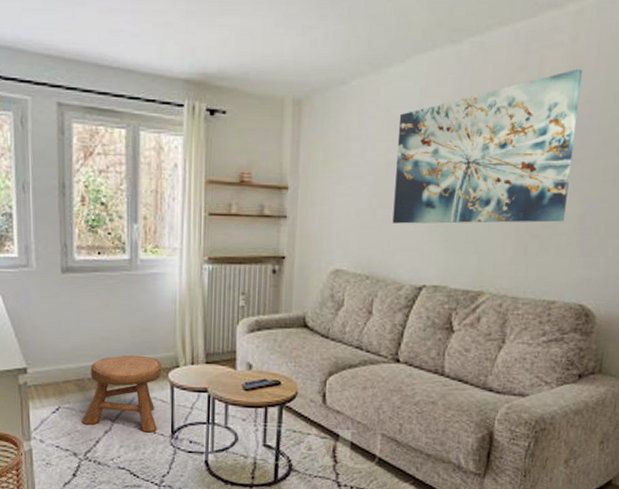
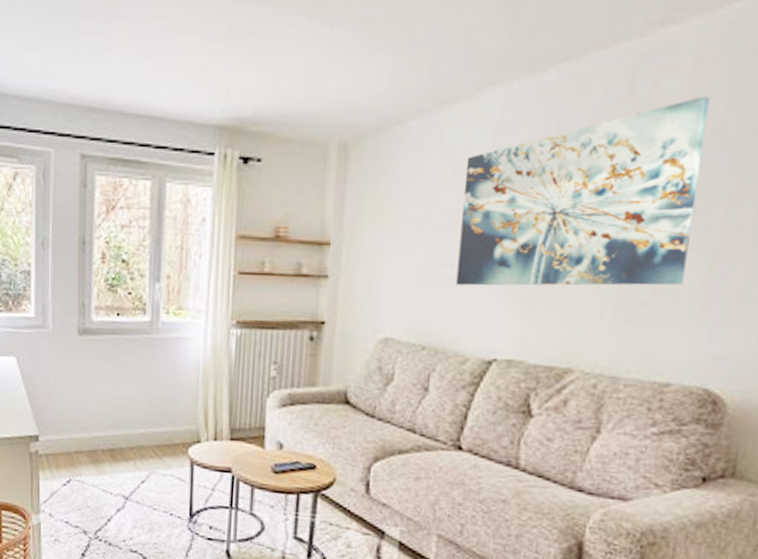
stool: present [81,355,162,433] -> none [93,426,182,514]

